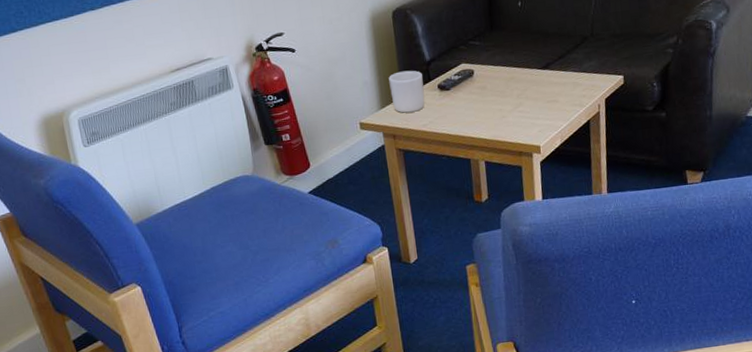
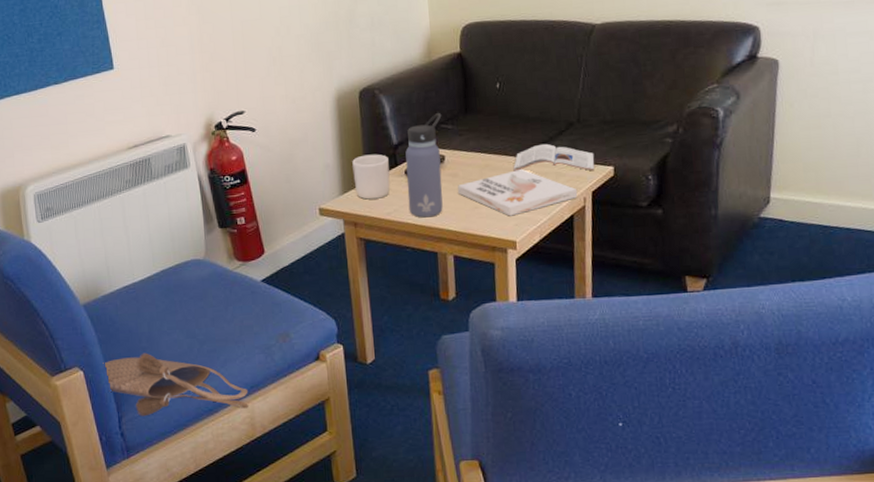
tote bag: none [159,265,303,325] -> present [103,353,249,417]
water bottle: none [437,30,474,128] -> present [405,112,443,218]
book: none [486,81,593,124] -> present [458,169,578,216]
magazine: none [535,56,607,83] -> present [513,143,595,172]

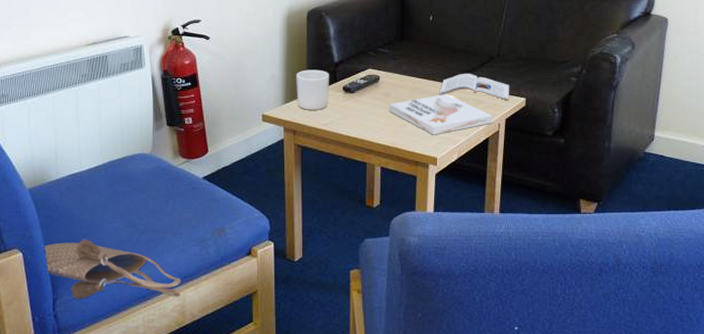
water bottle: present [405,112,443,218] -> none [344,37,380,131]

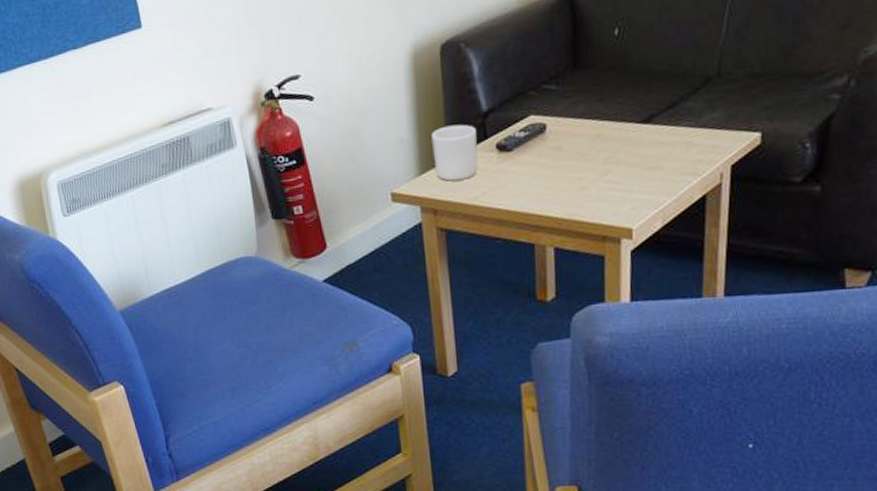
tote bag: present [43,239,182,300] -> none [145,365,311,436]
book: present [389,94,494,135] -> none [561,139,713,198]
magazine: present [439,73,510,101] -> none [632,105,737,142]

